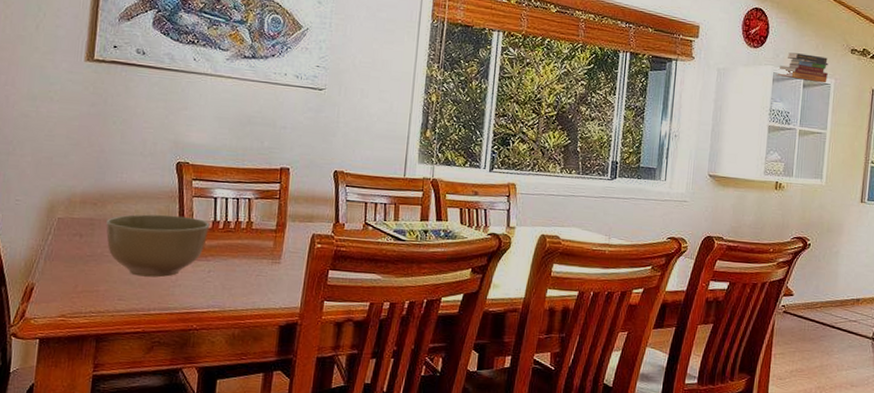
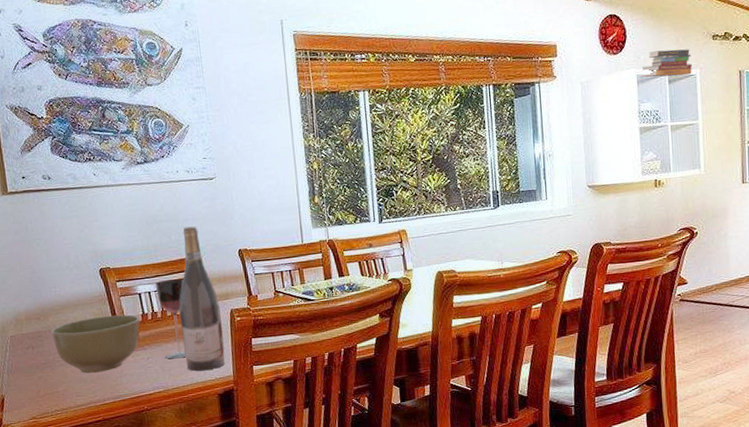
wineglass: none [229,188,268,278] -> present [155,278,186,359]
wine bottle: none [250,135,302,297] -> present [179,226,225,371]

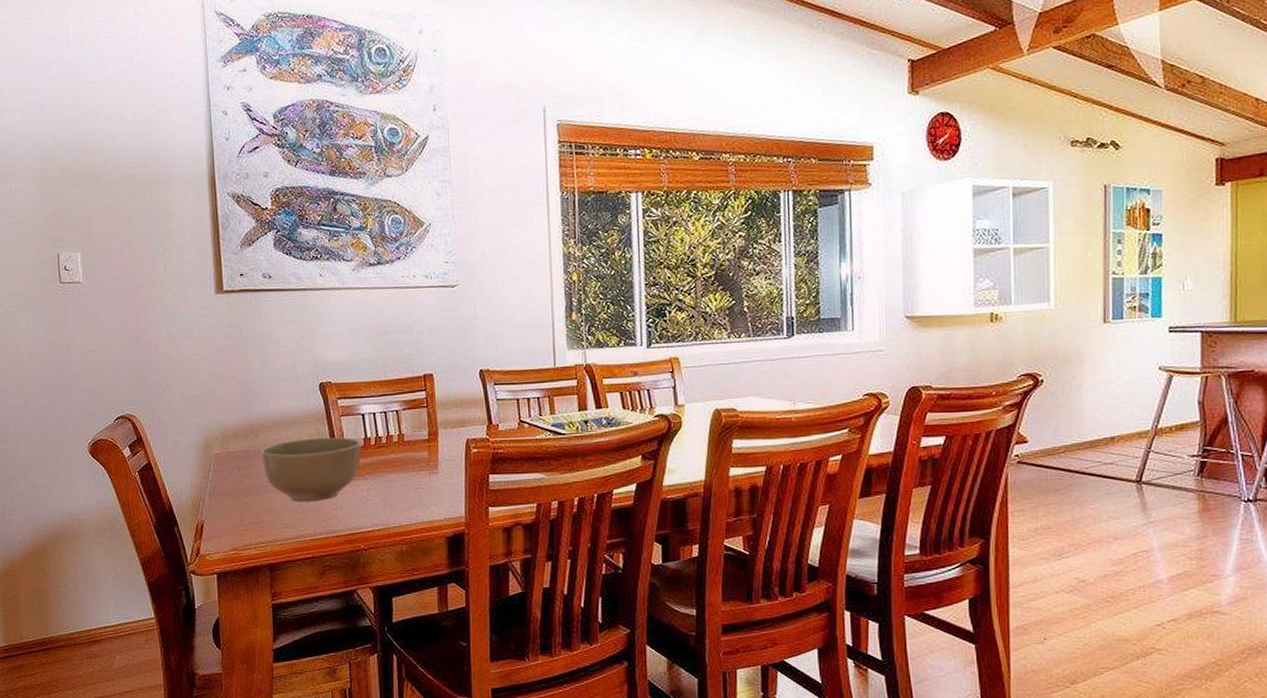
wineglass: present [155,278,186,359] -> none [382,400,414,493]
wine bottle: present [179,226,225,371] -> none [406,340,457,509]
books: present [639,49,692,78] -> none [976,156,1043,189]

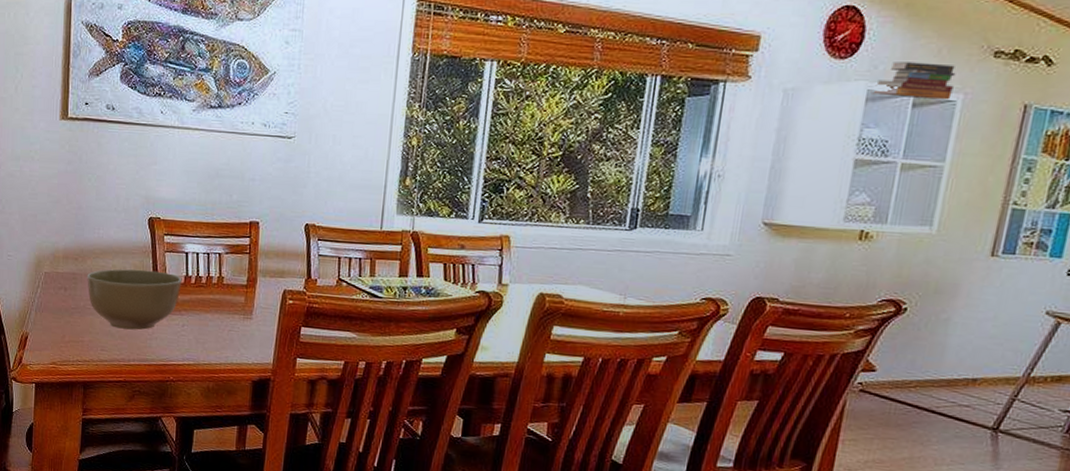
books: none [976,156,1043,189] -> present [870,62,956,100]

